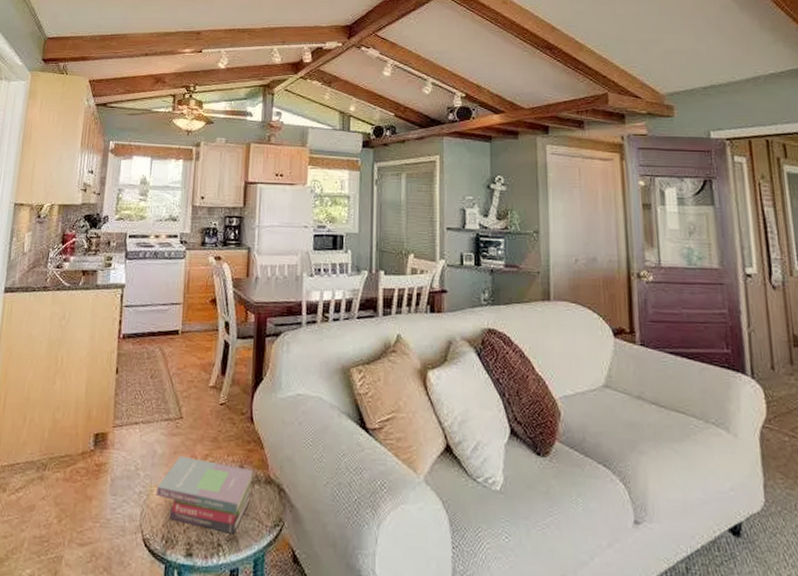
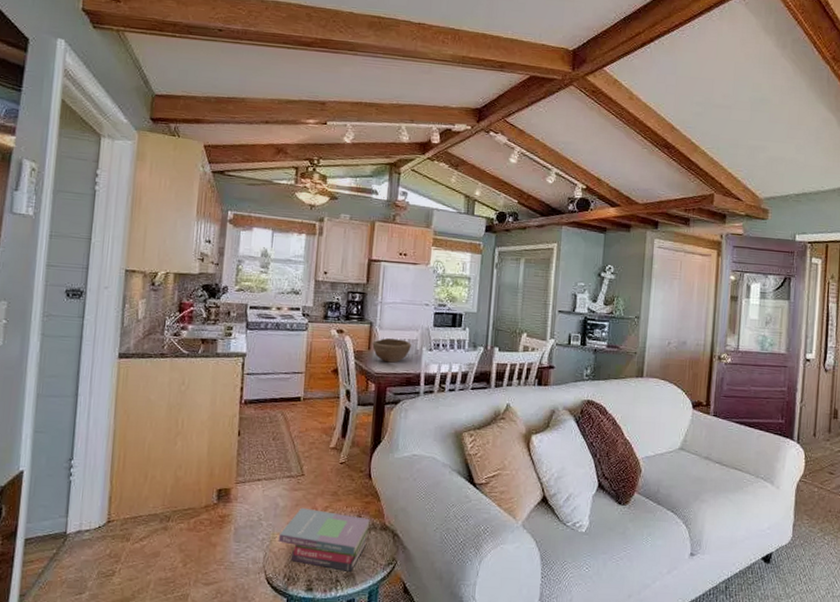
bowl: none [251,264,291,291] -> present [372,338,411,363]

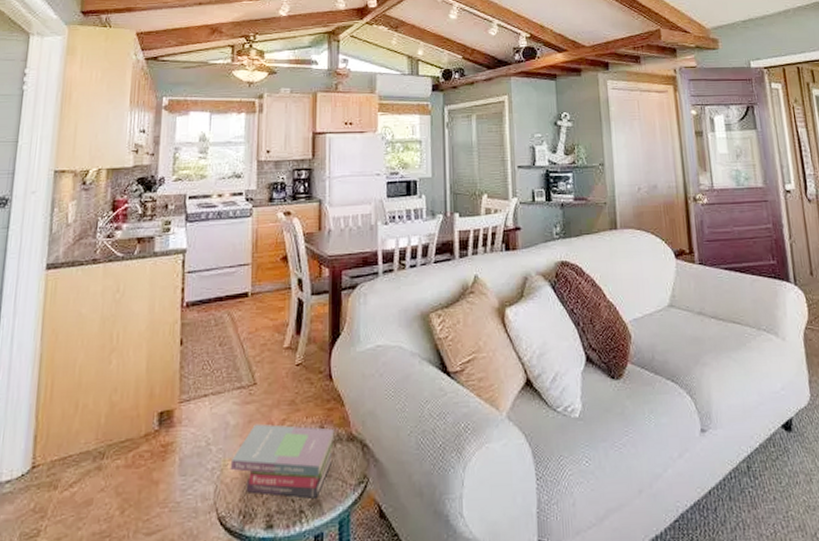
bowl: present [372,338,411,363] -> none [323,215,365,243]

